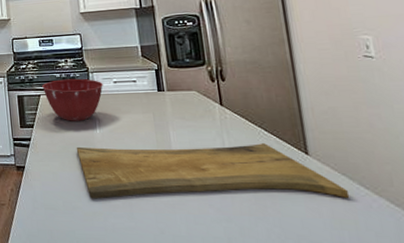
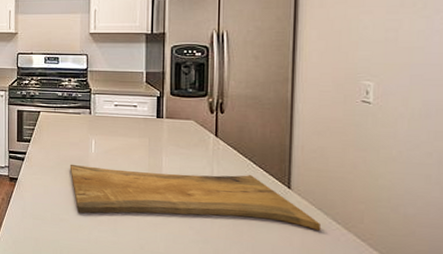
mixing bowl: present [42,78,103,121] -> none [43,98,104,140]

